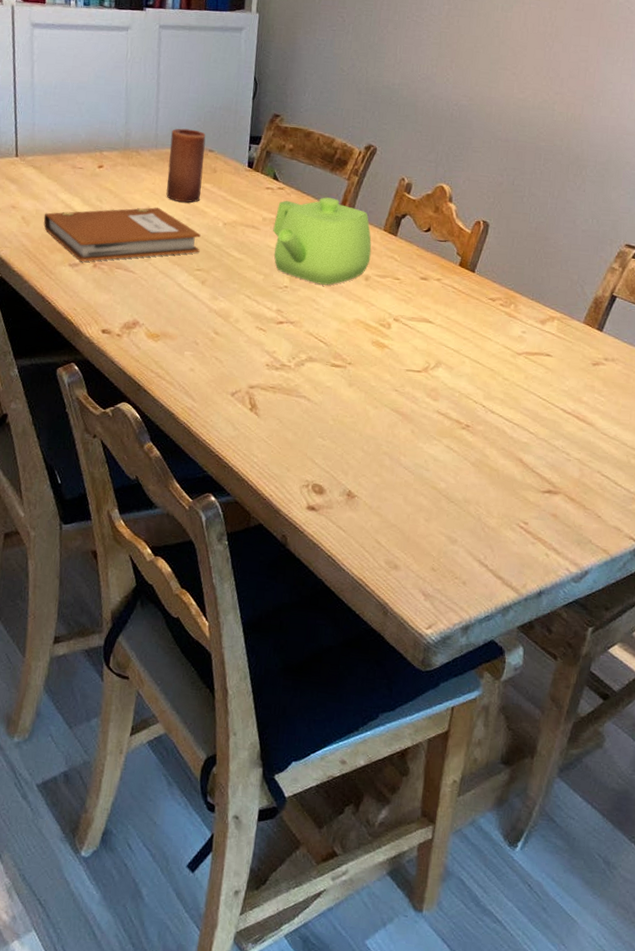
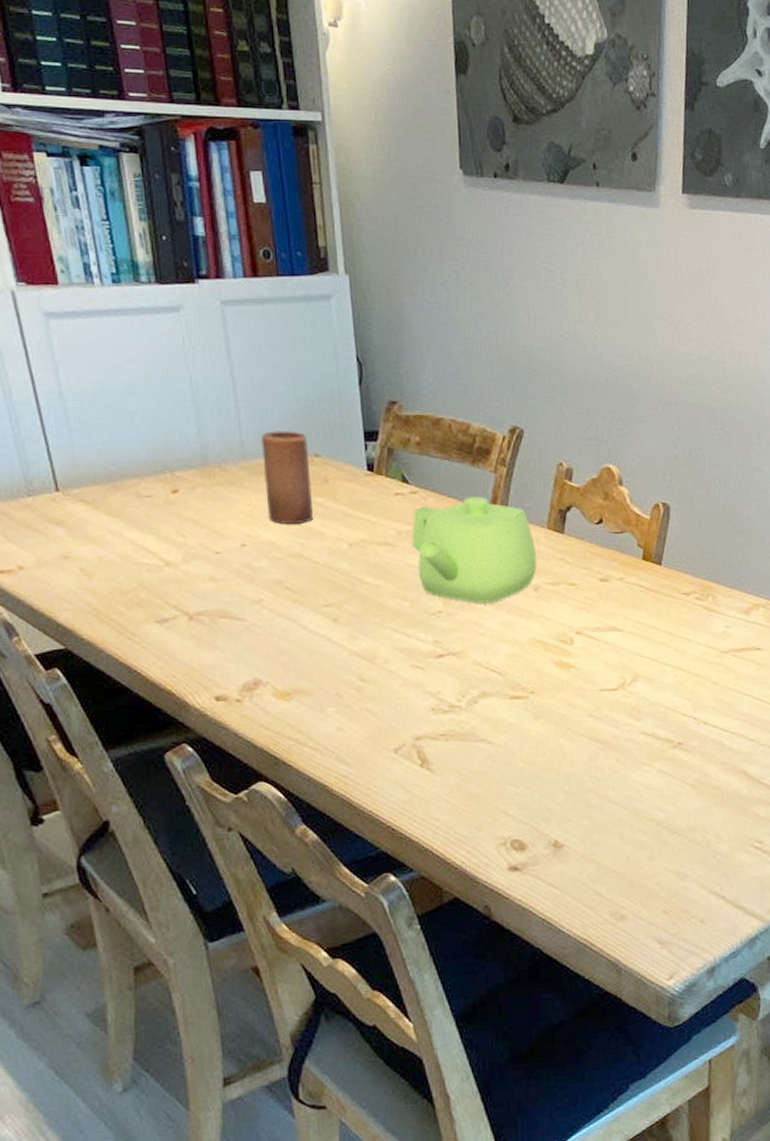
notebook: present [43,207,201,262] -> none [109,535,325,616]

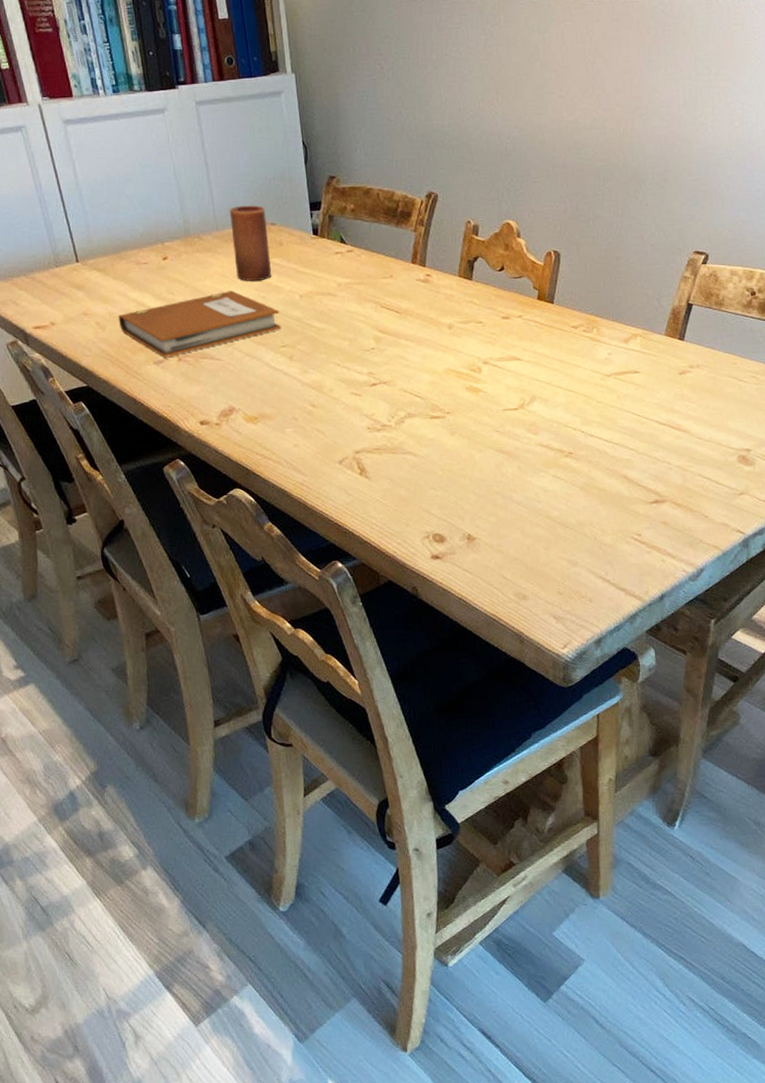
notebook: none [109,535,325,616] -> present [118,291,282,358]
teapot: present [412,496,537,604] -> none [349,252,451,341]

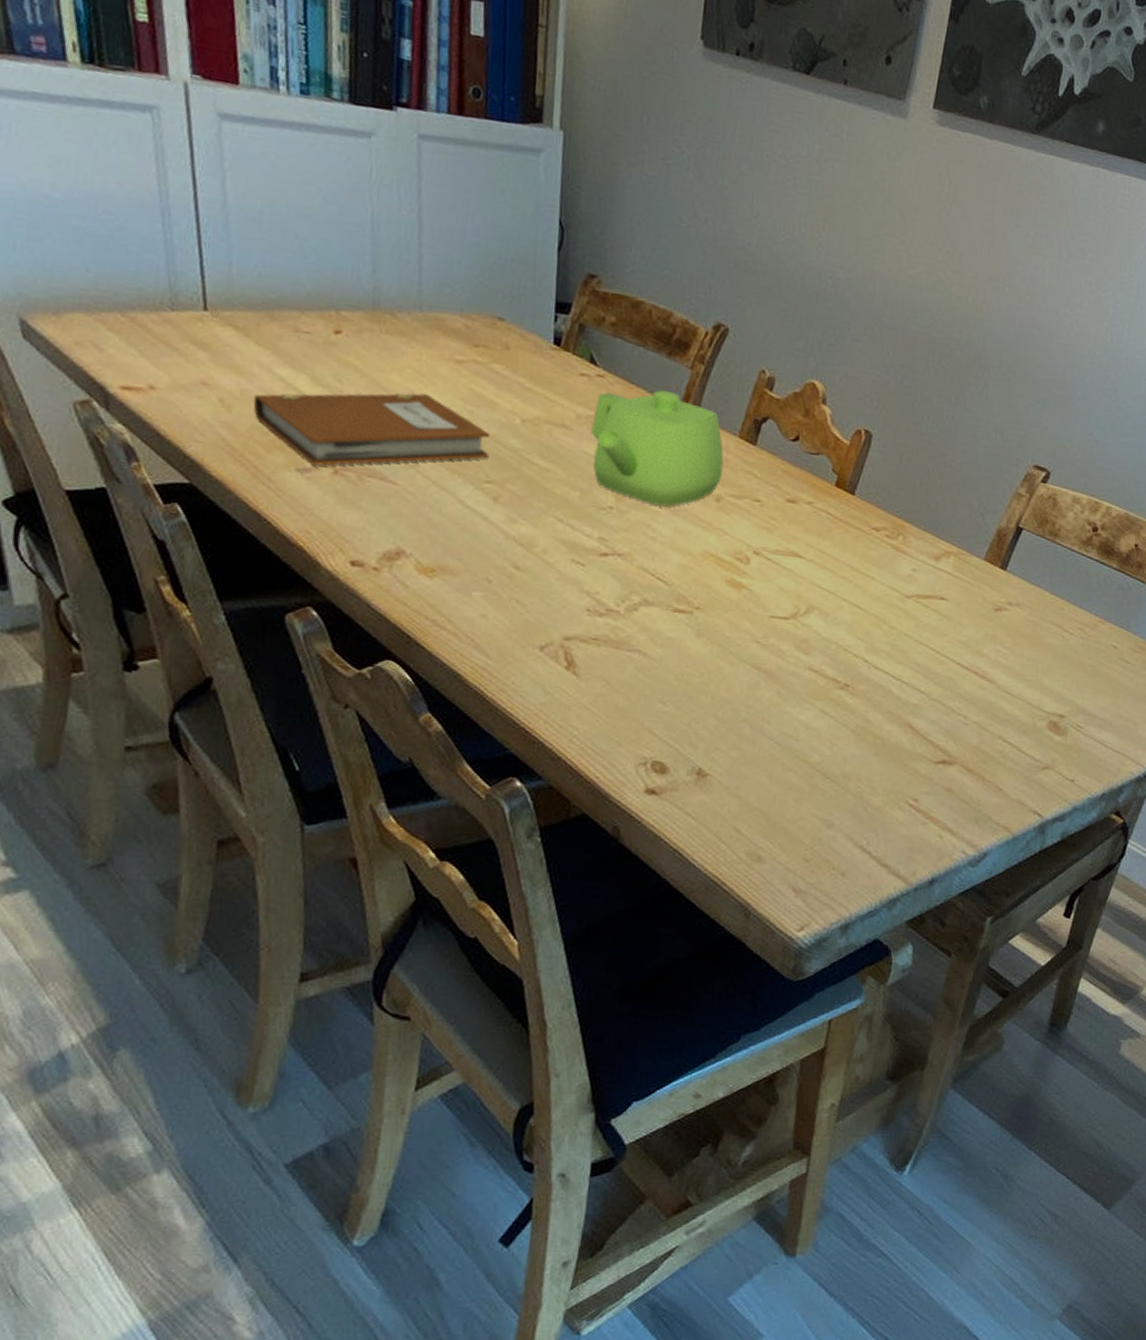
candle: present [230,205,271,282] -> none [438,284,493,390]
teapot: none [349,252,451,341] -> present [591,389,724,507]

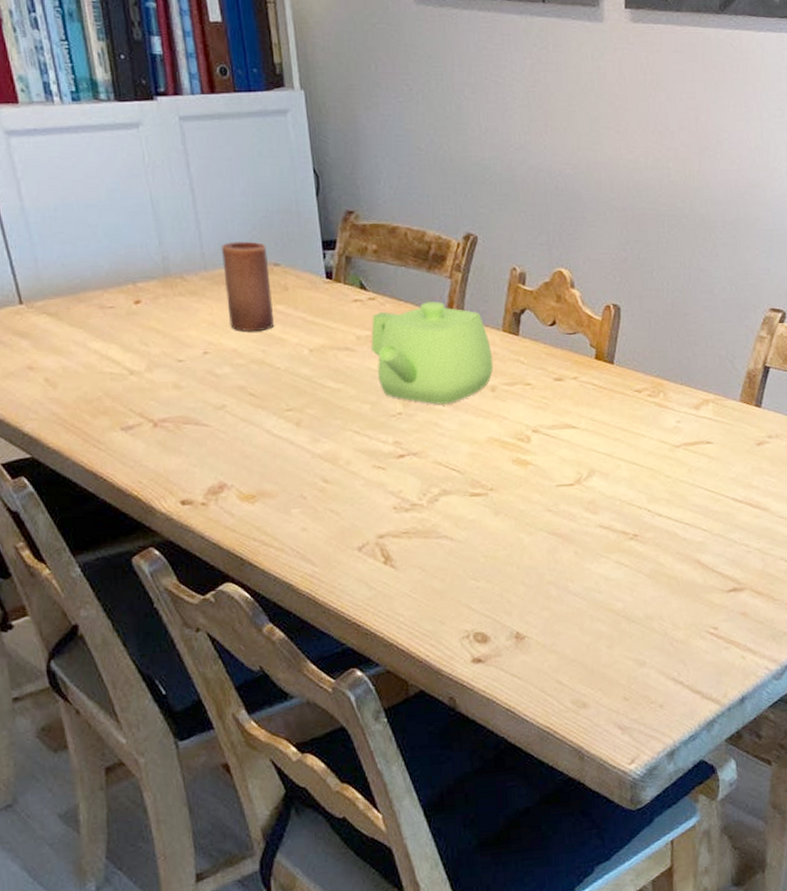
notebook: present [253,393,490,466] -> none [74,343,286,423]
candle: none [438,284,493,390] -> present [221,241,274,332]

